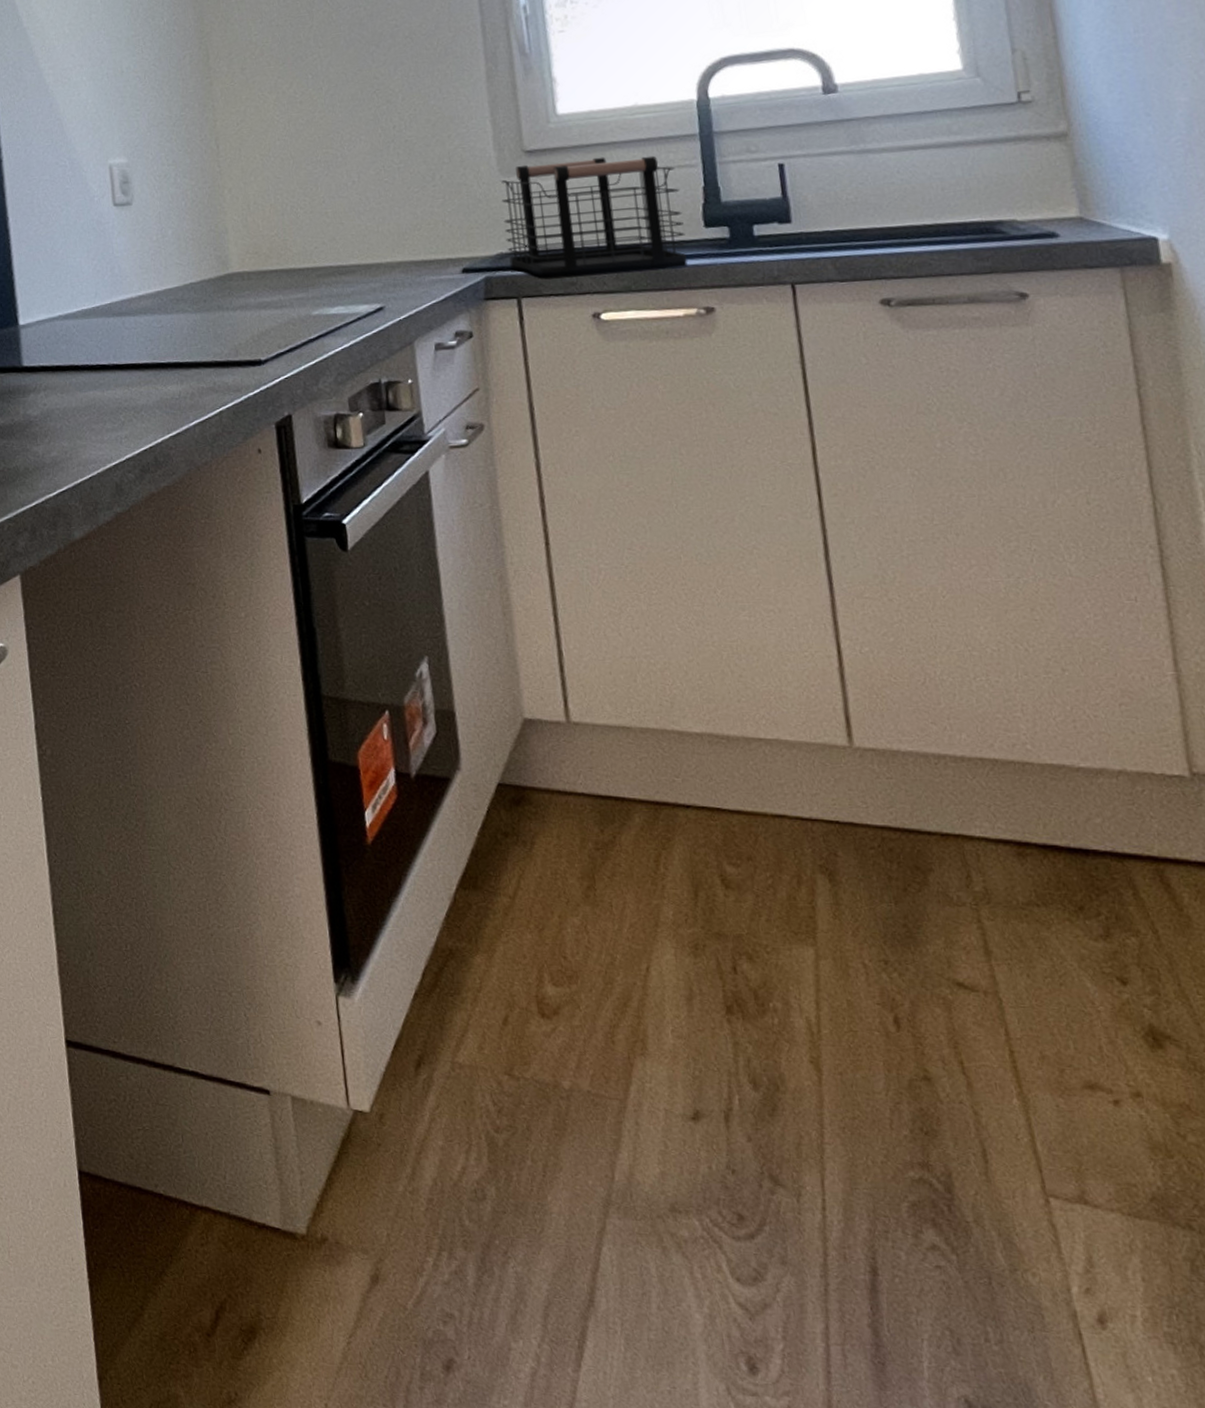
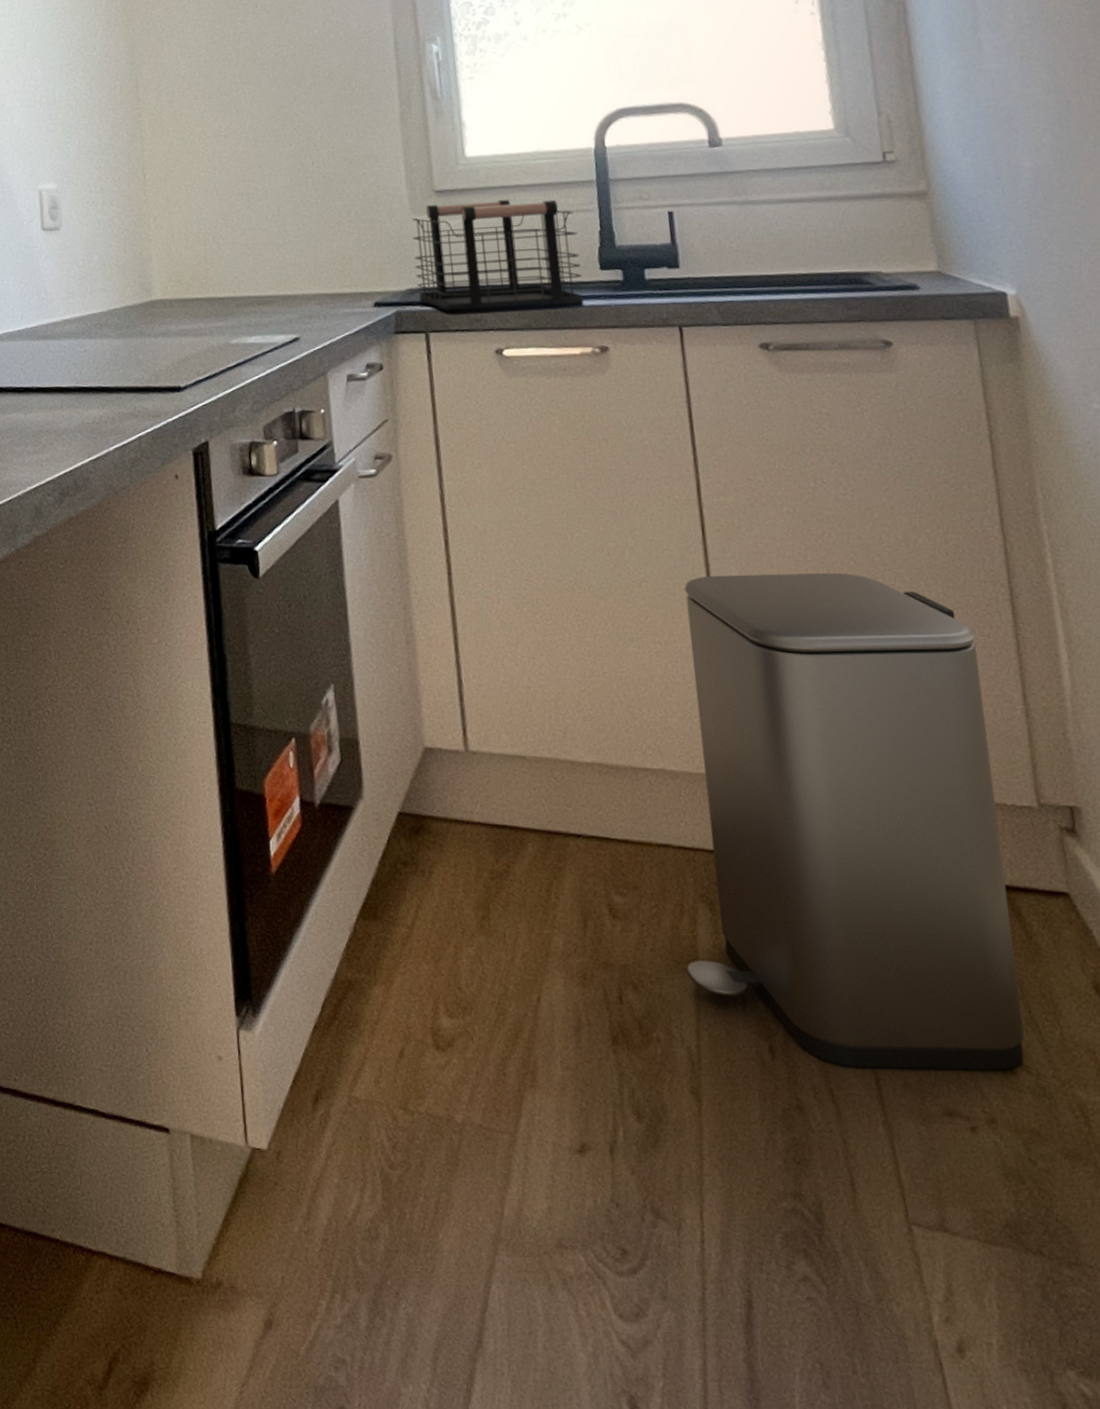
pedal bin: none [800,536,1174,1044] -> present [685,572,1025,1070]

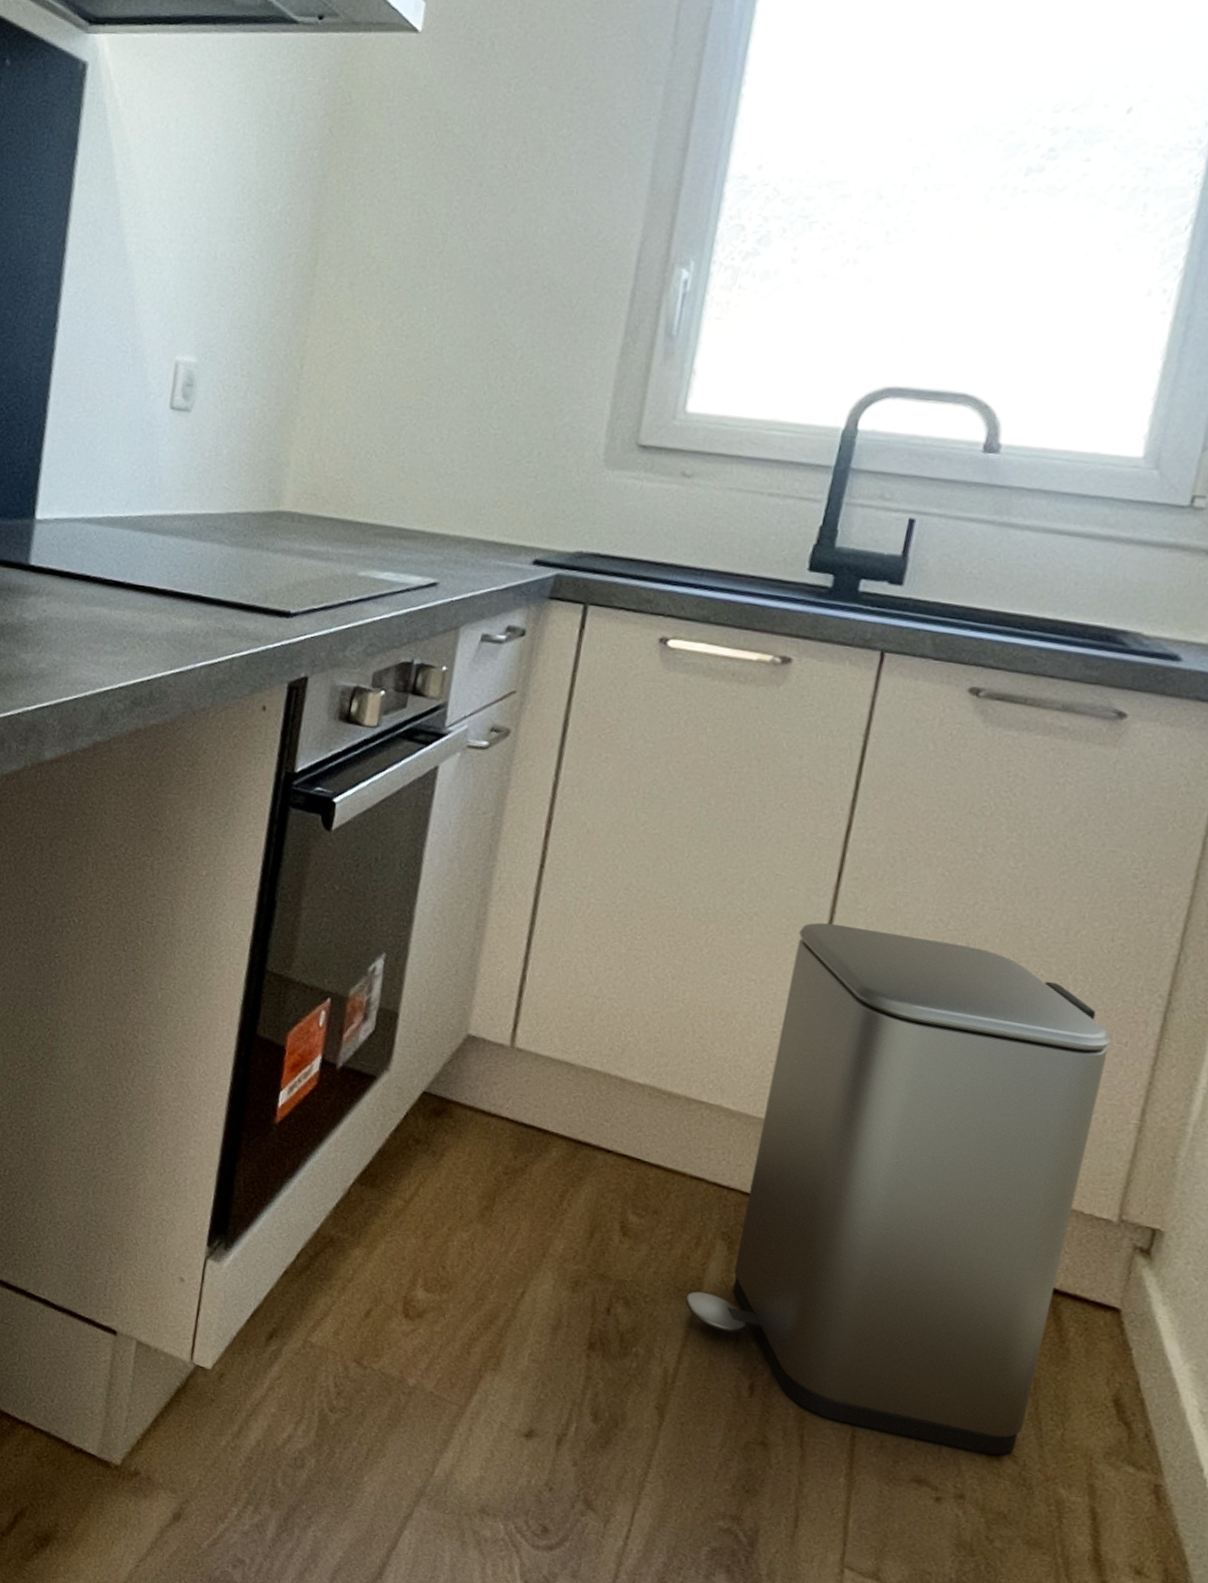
dish rack: present [411,199,584,316] -> none [586,460,797,610]

